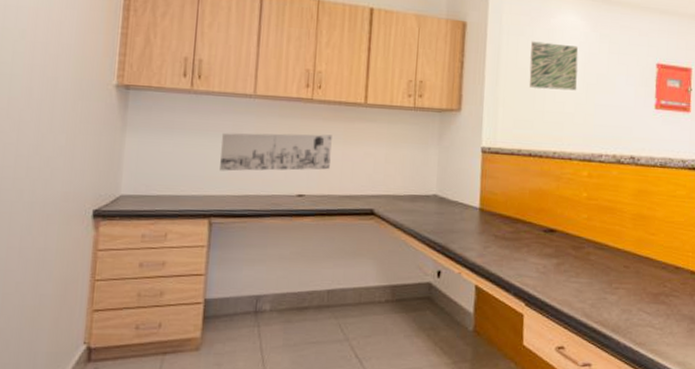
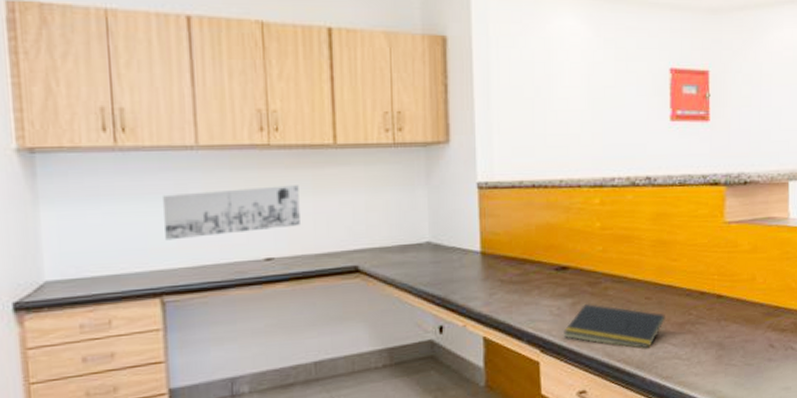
wall art: present [529,41,579,91] -> none [526,53,582,108]
notepad: none [547,266,642,314] -> present [563,304,665,349]

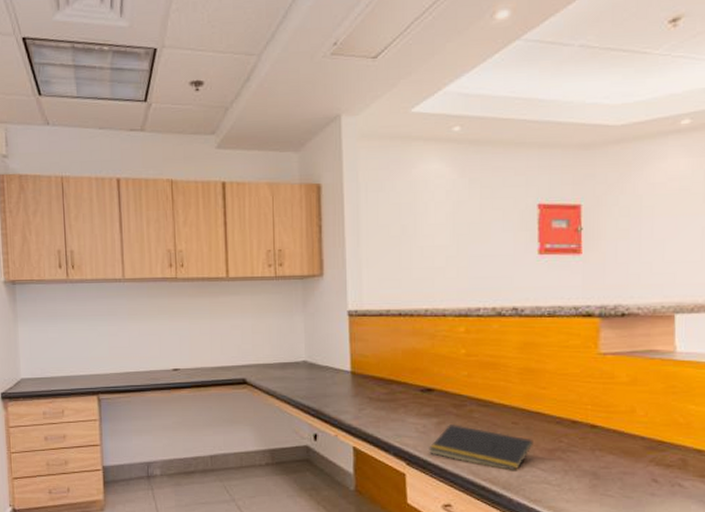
wall art: present [161,185,300,241] -> none [98,311,200,352]

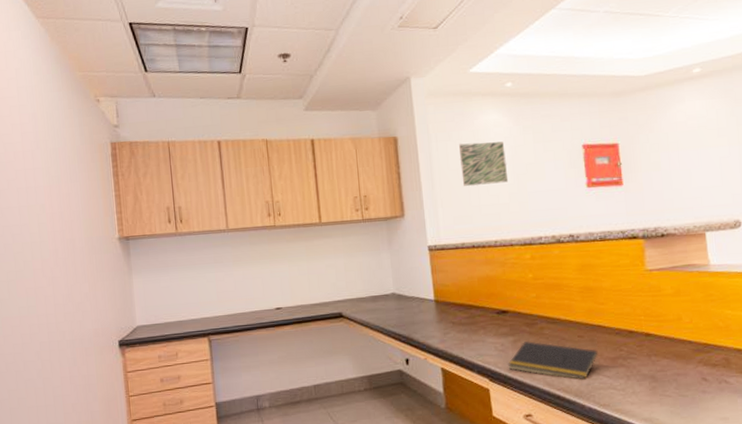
wall art: none [392,195,447,245] -> present [459,141,509,186]

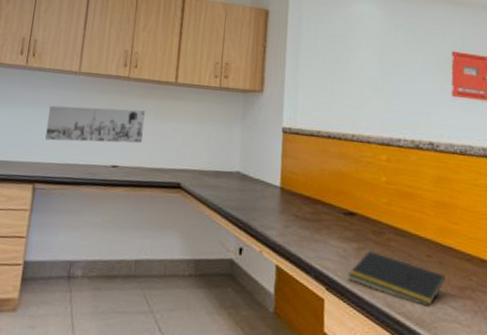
wall art: none [206,254,299,296] -> present [45,105,145,143]
wall art: present [459,141,509,186] -> none [327,28,375,76]

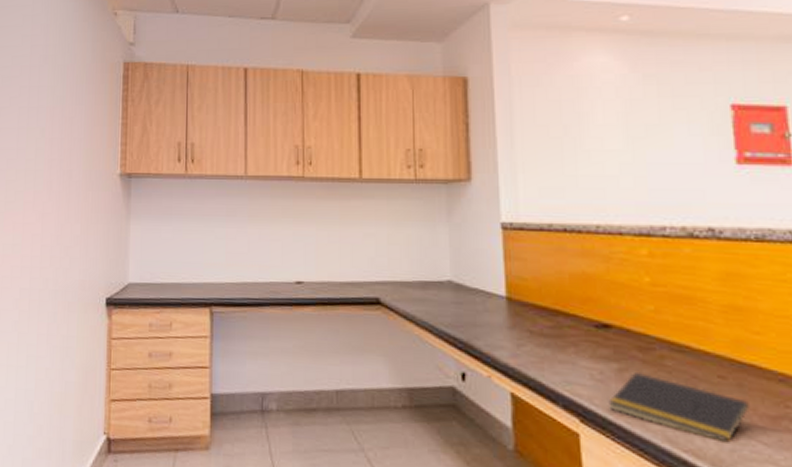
wall art: present [45,105,145,143] -> none [216,214,327,257]

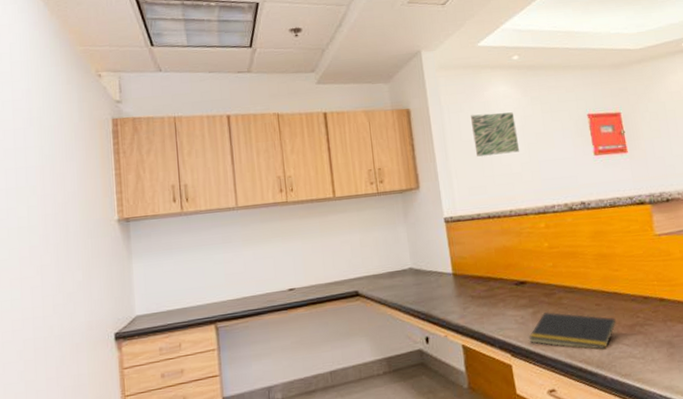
wall art: none [551,91,620,148] -> present [471,112,520,157]

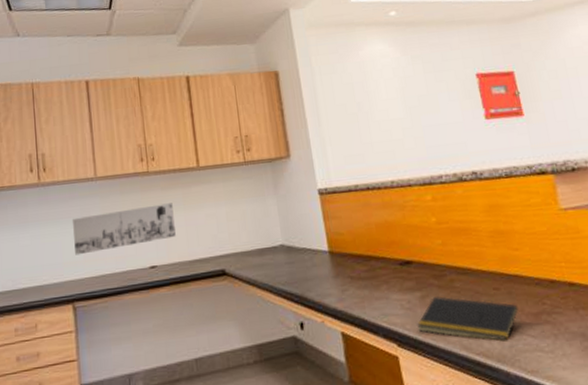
wall art: none [214,230,313,280] -> present [71,203,176,255]
wall art: present [471,112,520,157] -> none [345,73,401,122]

